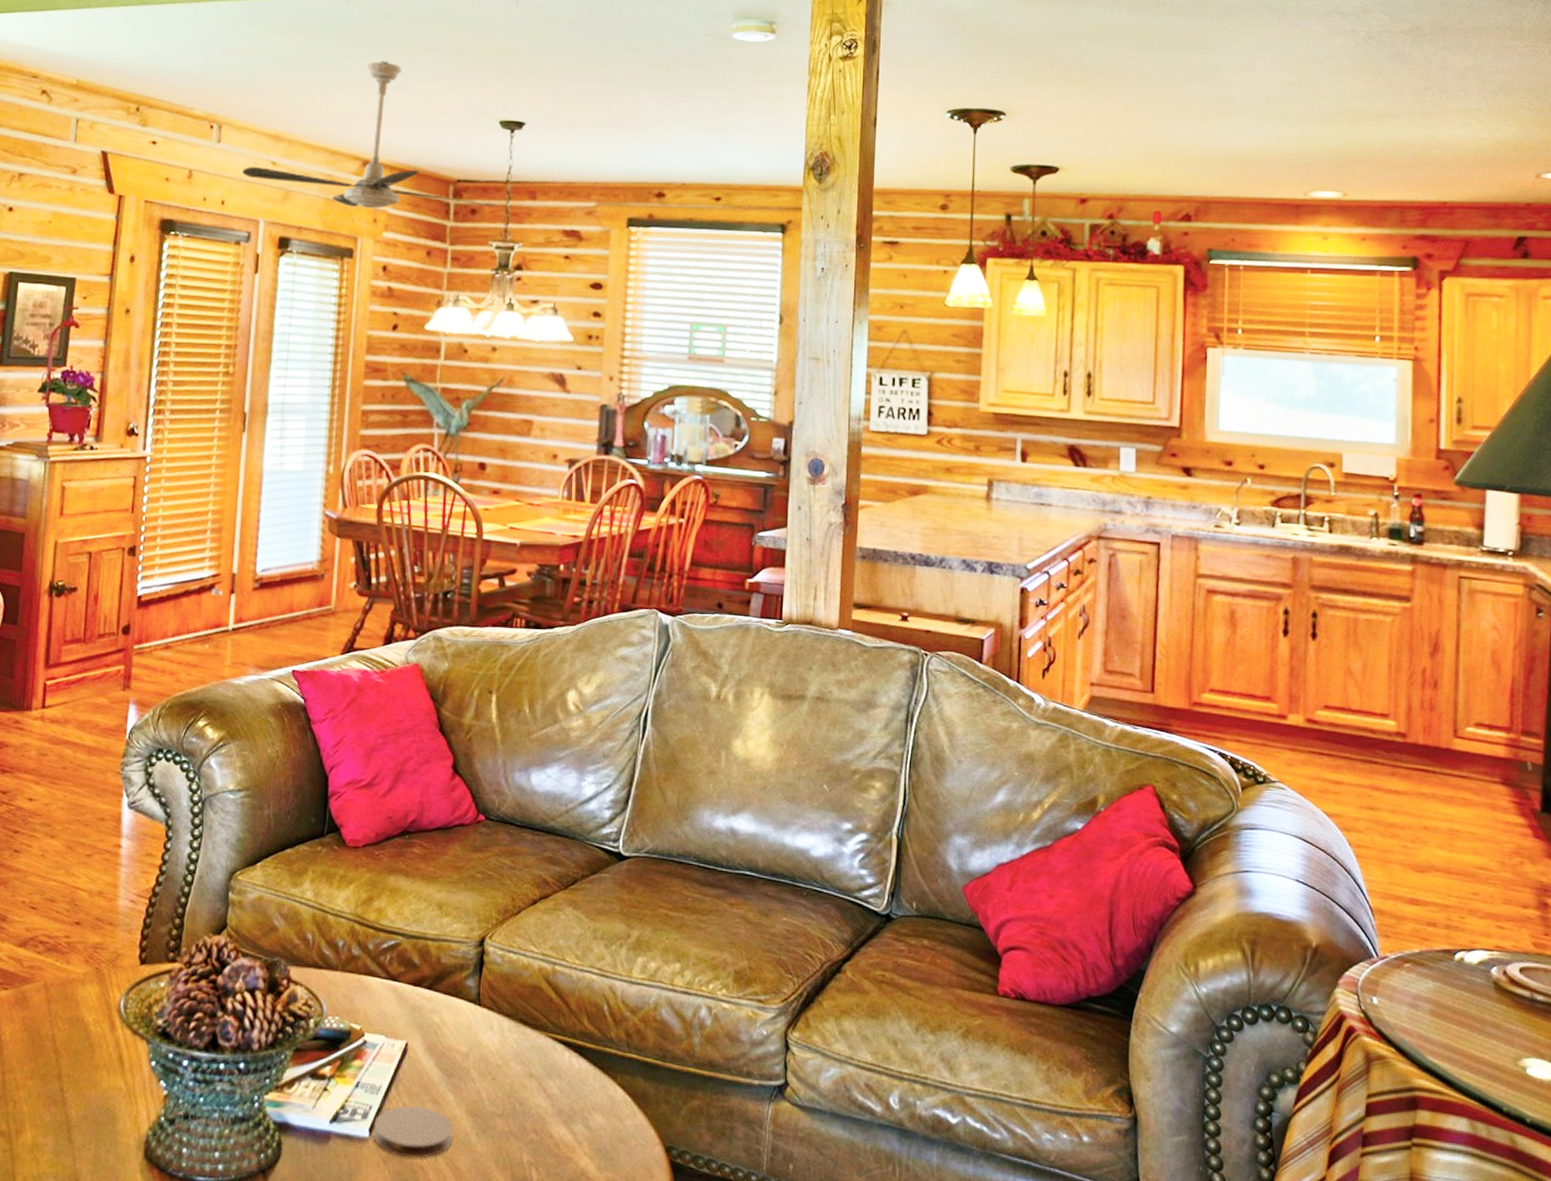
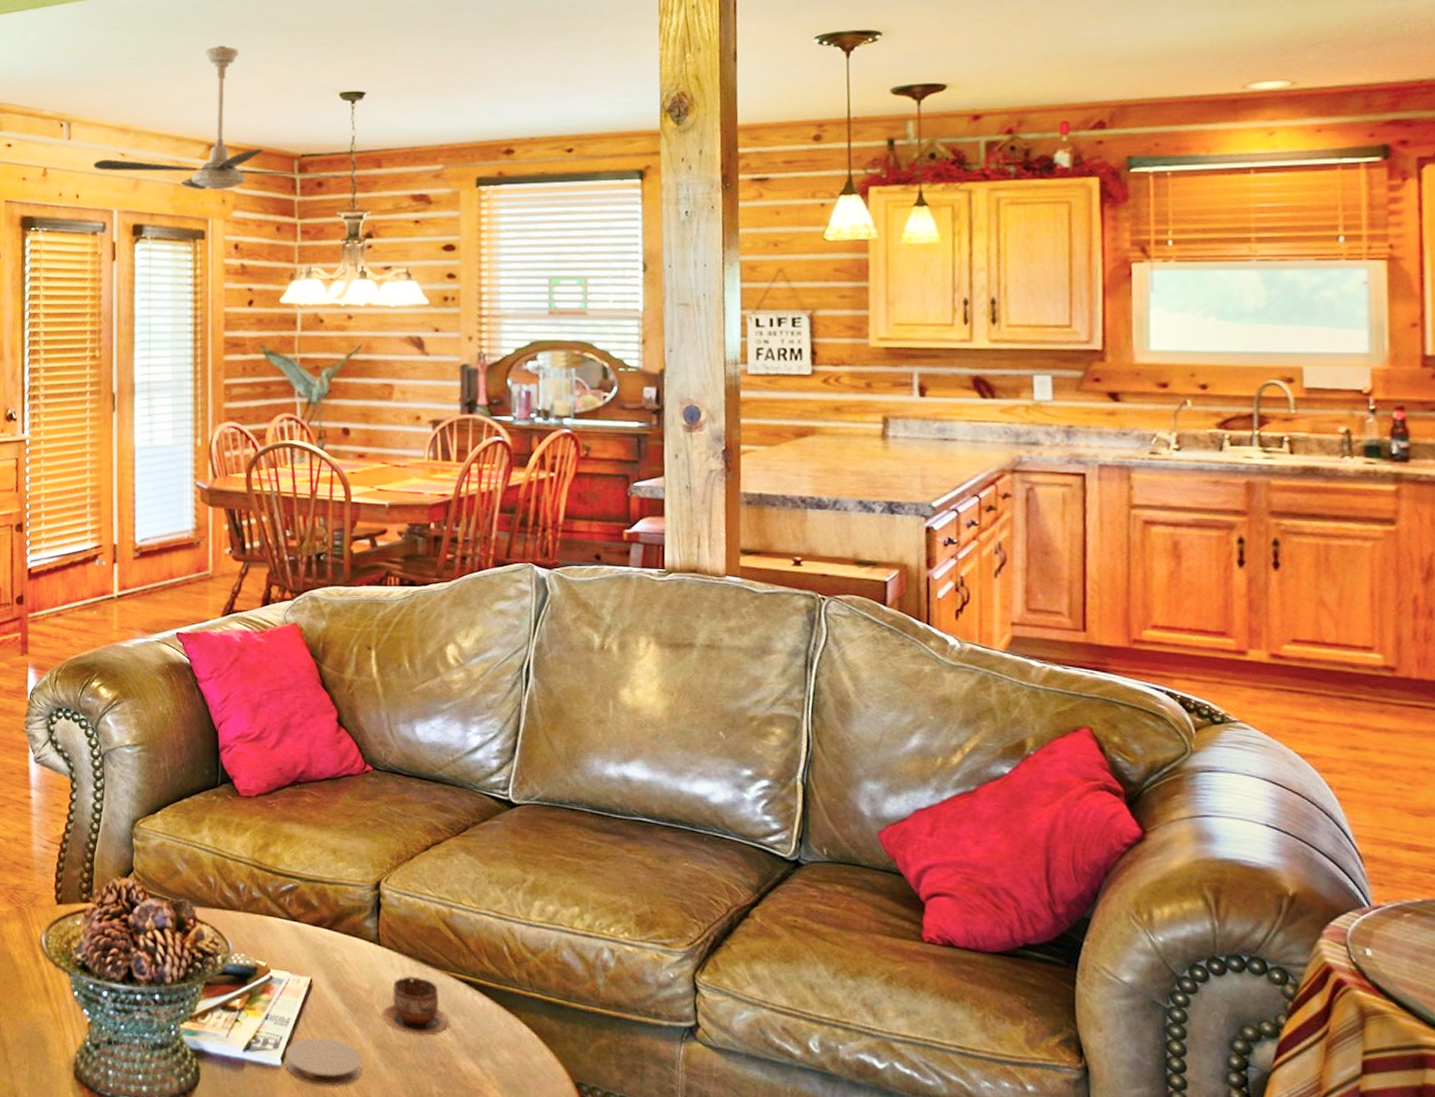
cup: none [477,1038,545,1101] -> present [382,976,449,1036]

